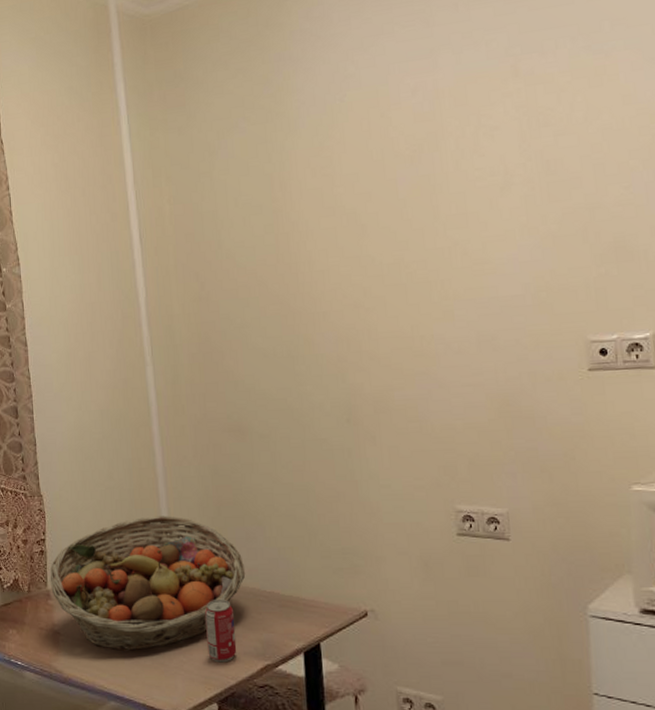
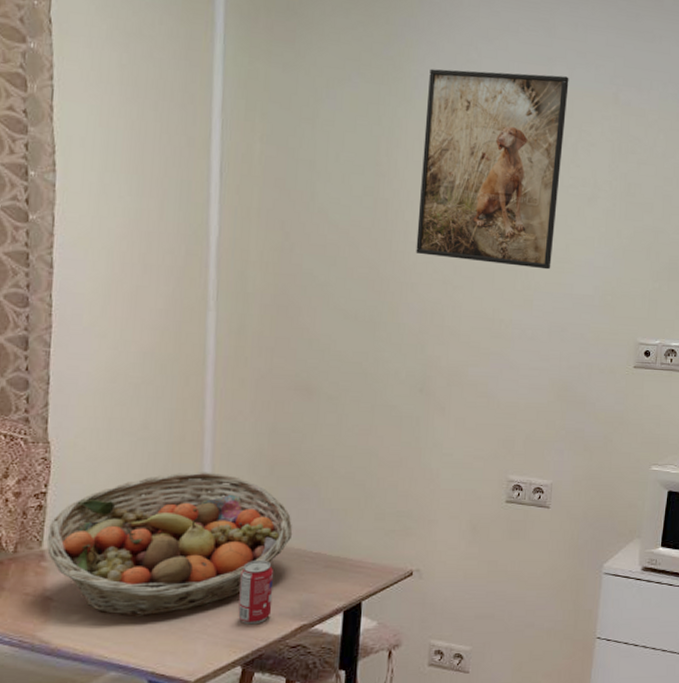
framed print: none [310,63,469,282] -> present [416,68,569,270]

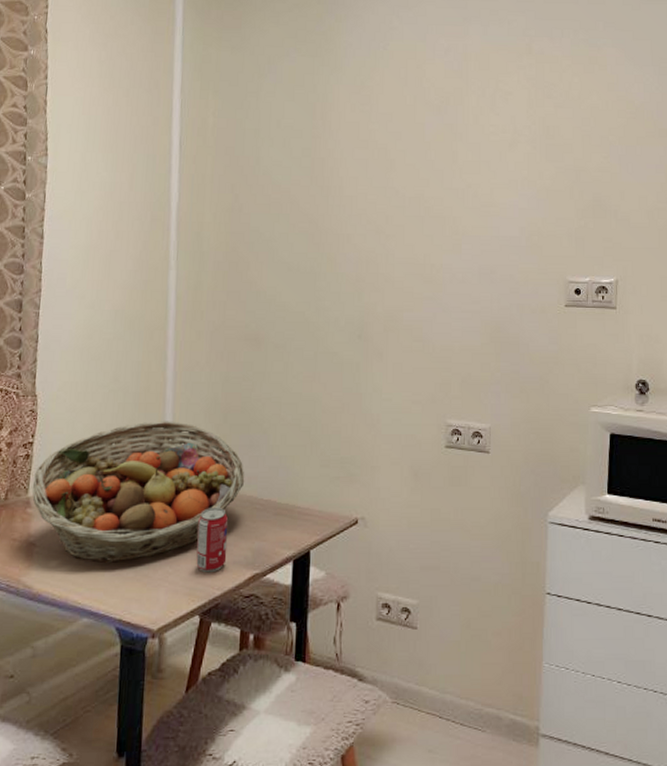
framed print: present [416,68,569,270] -> none [350,33,484,214]

